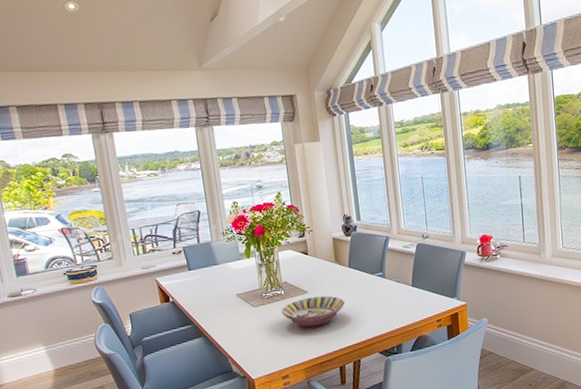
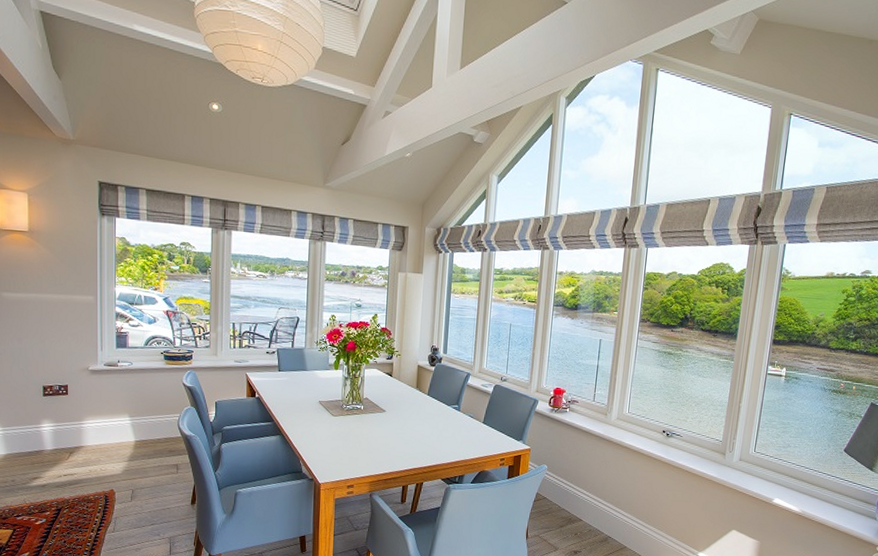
serving bowl: present [281,296,345,328] -> none [357,416,419,445]

